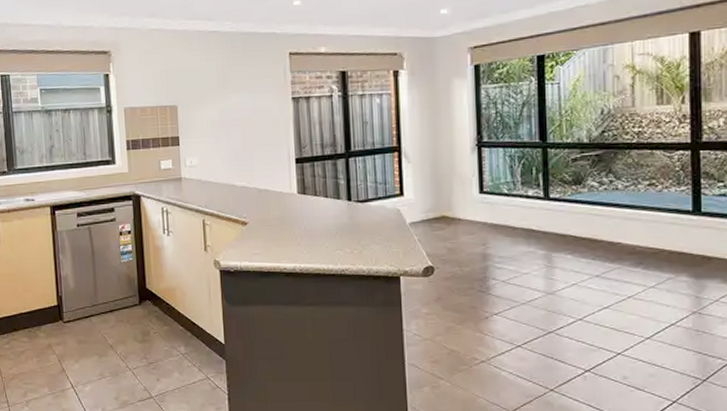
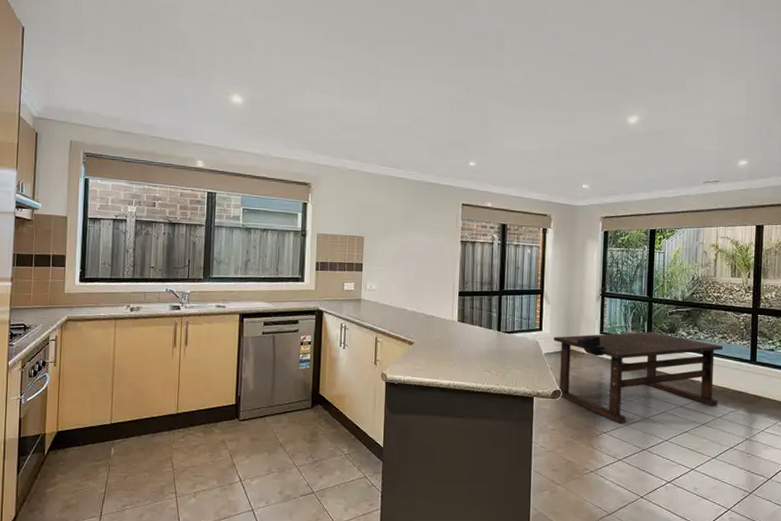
dining table: none [419,185,651,301] -> present [553,331,723,423]

